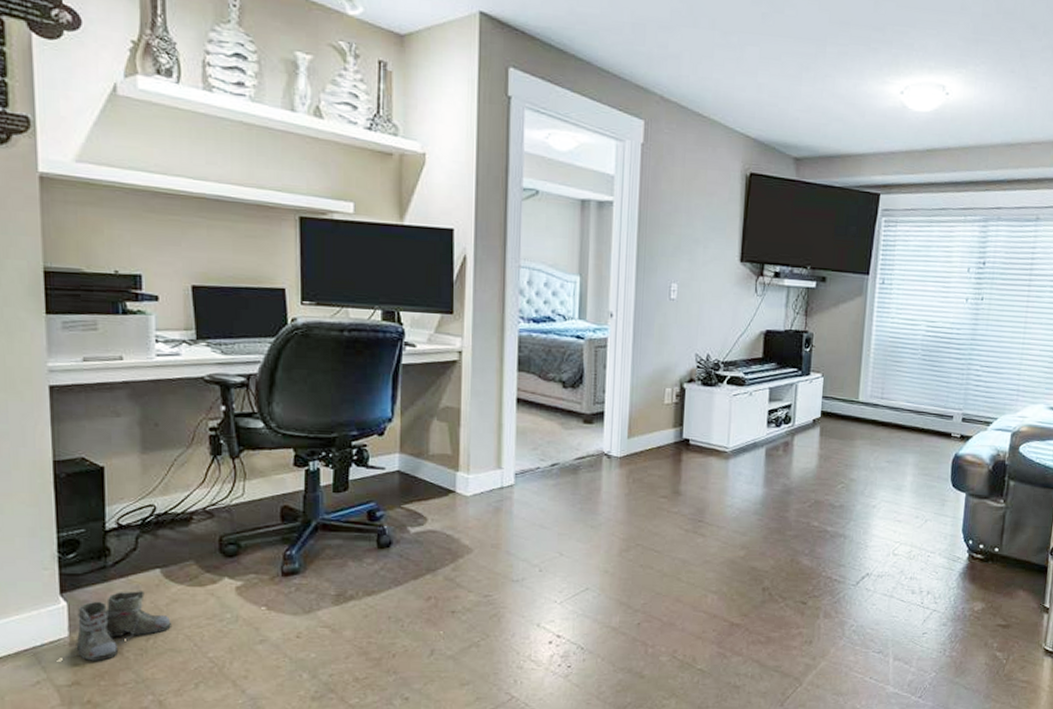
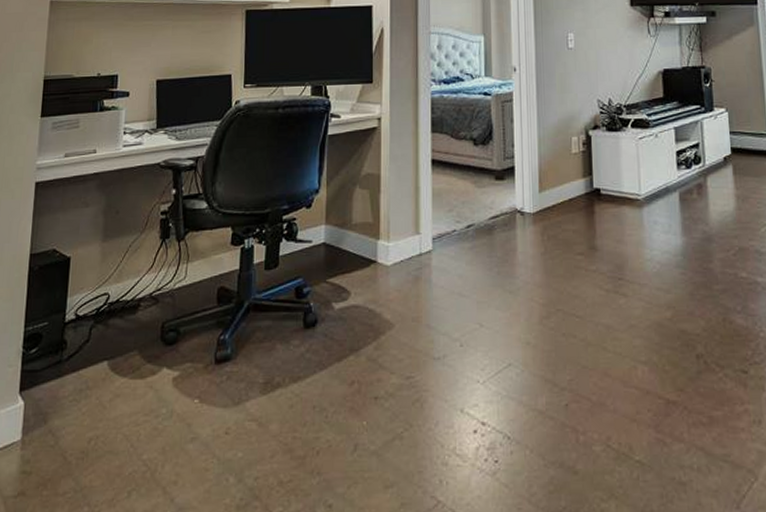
boots: present [63,591,171,661] -> none [13,386,112,467]

